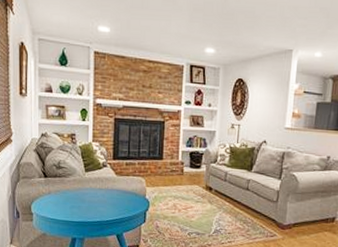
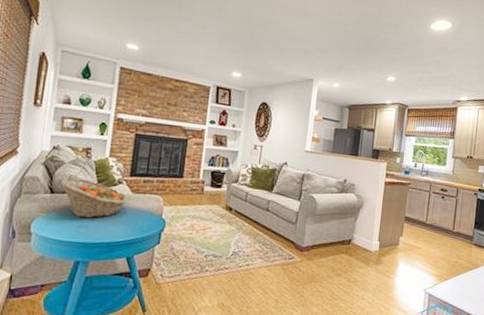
fruit basket: none [52,162,113,200] -> present [60,177,128,219]

